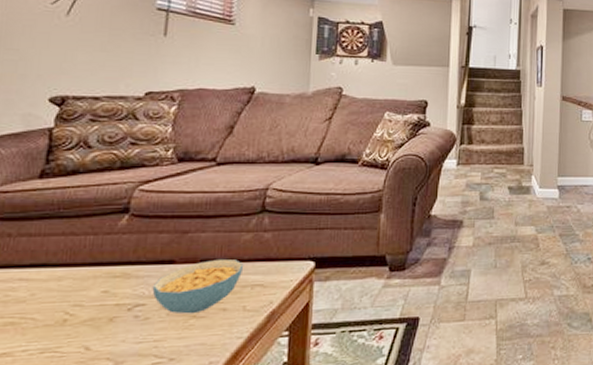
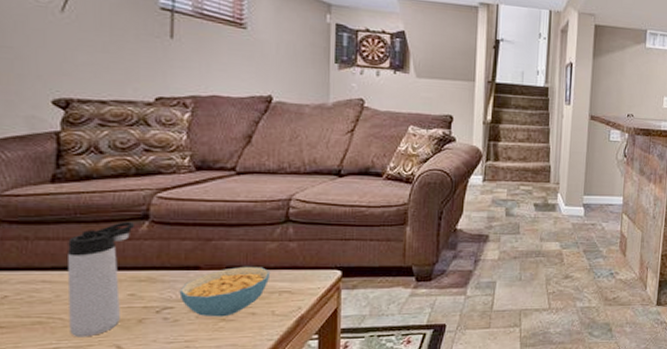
thermos bottle: none [40,215,114,339] -> present [68,221,134,338]

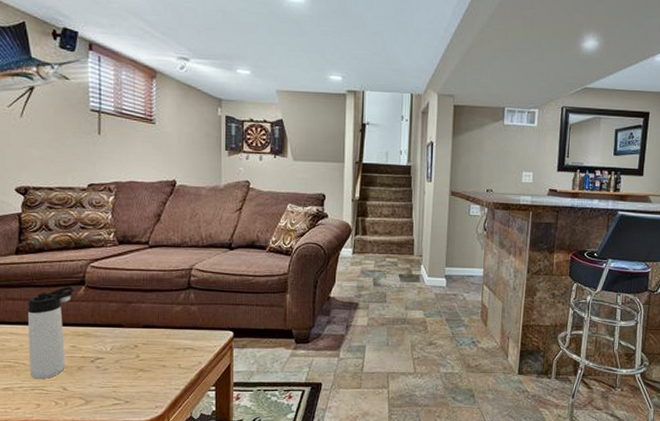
cereal bowl: present [179,266,271,317] -> none [108,325,177,368]

